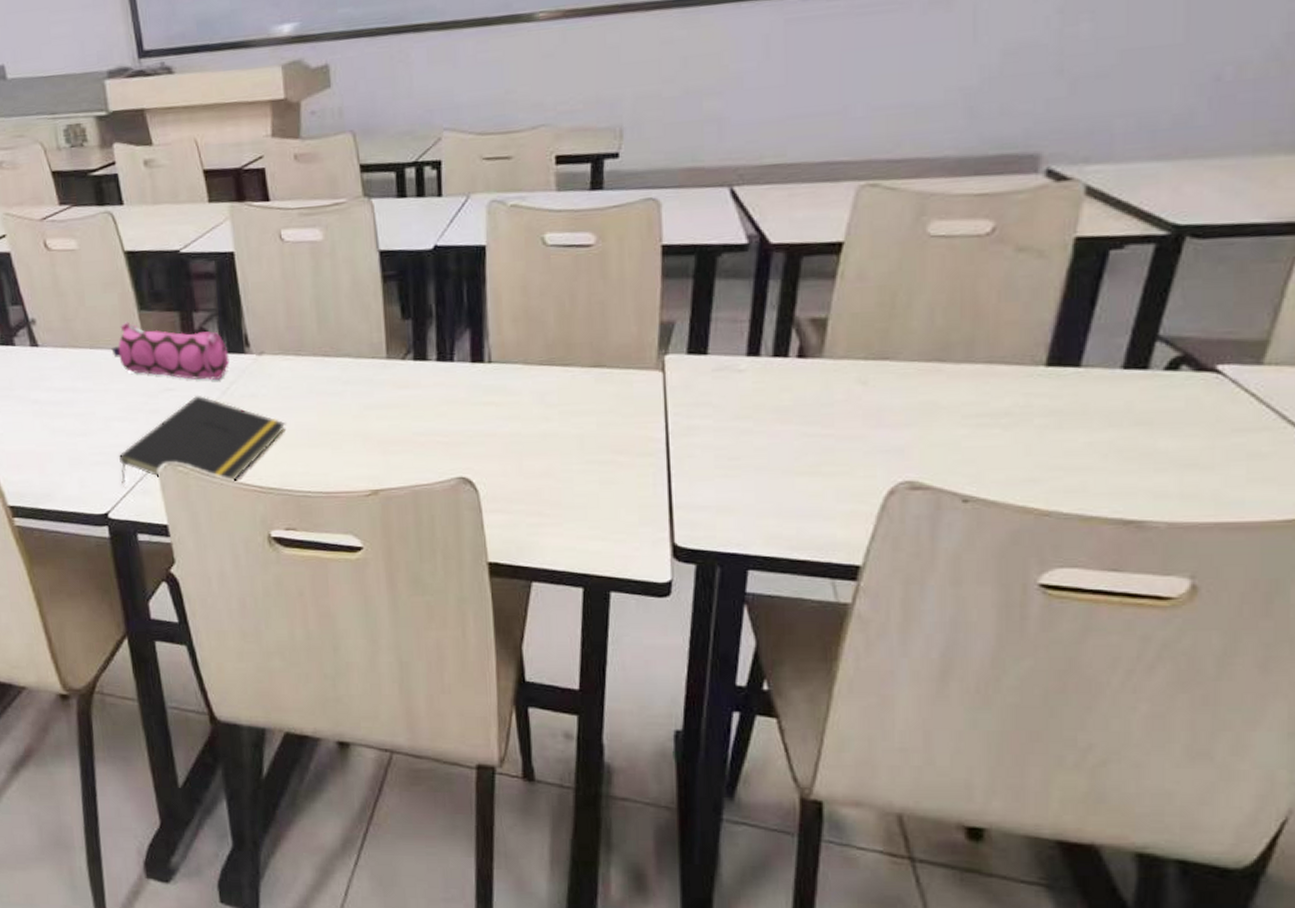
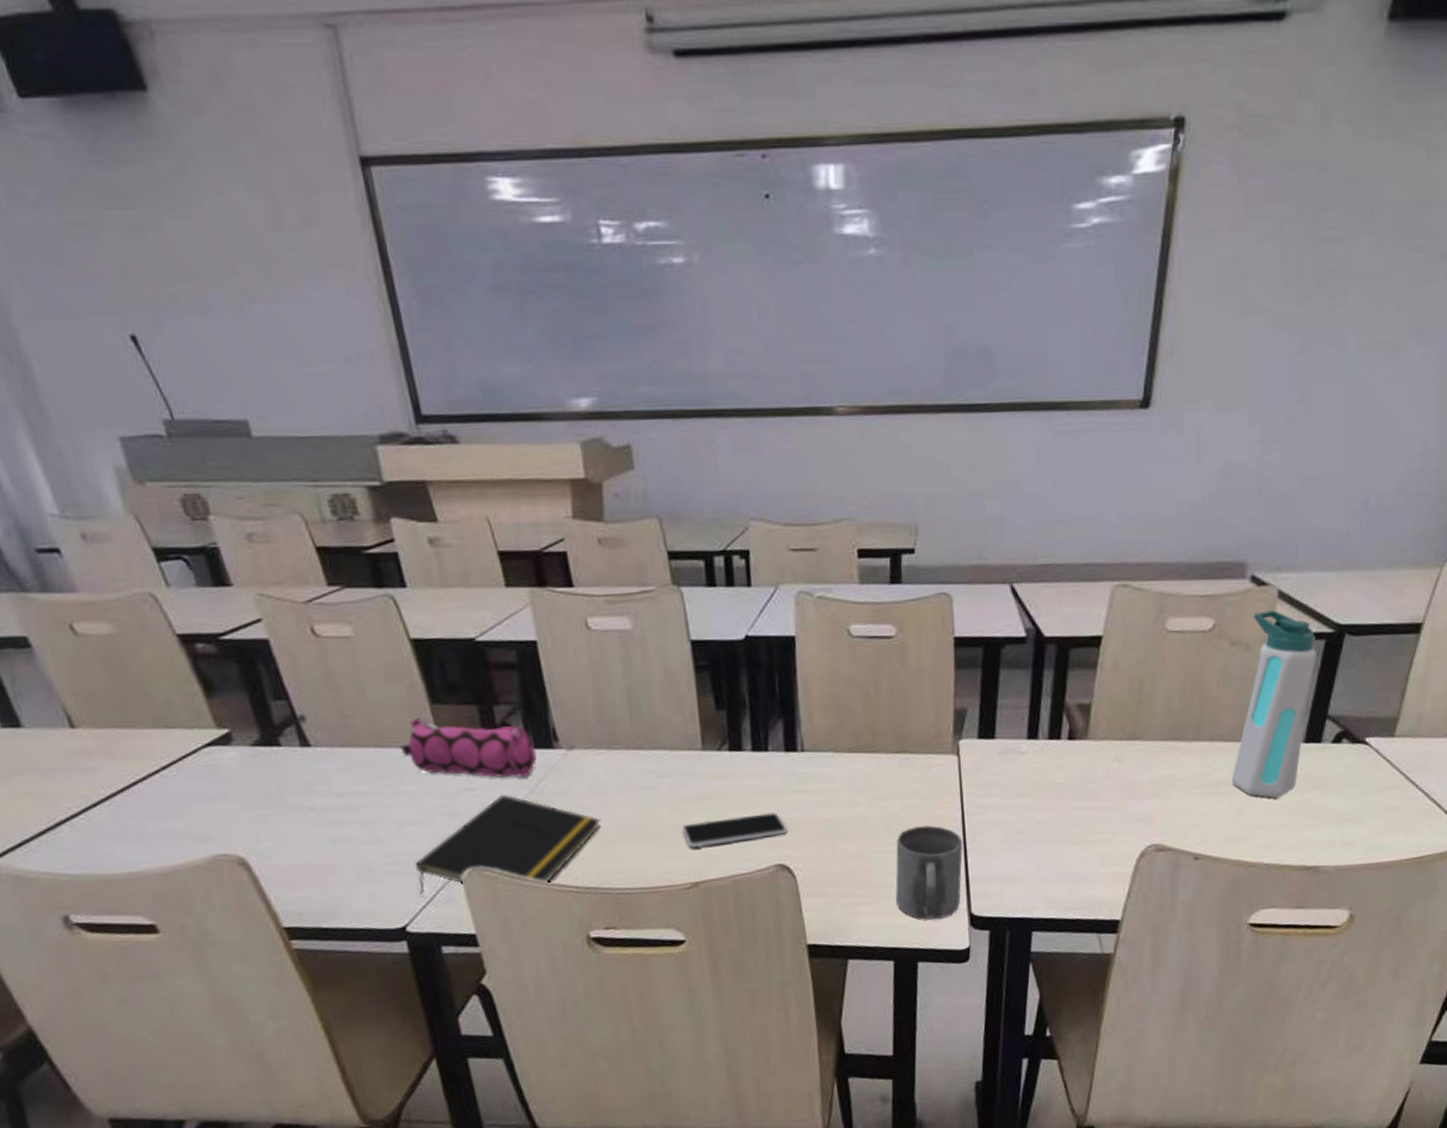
smartphone: none [363,424,471,455] -> present [682,812,788,848]
mug: none [587,445,667,547] -> present [895,825,963,920]
water bottle: none [1015,209,1142,435] -> present [1231,610,1317,799]

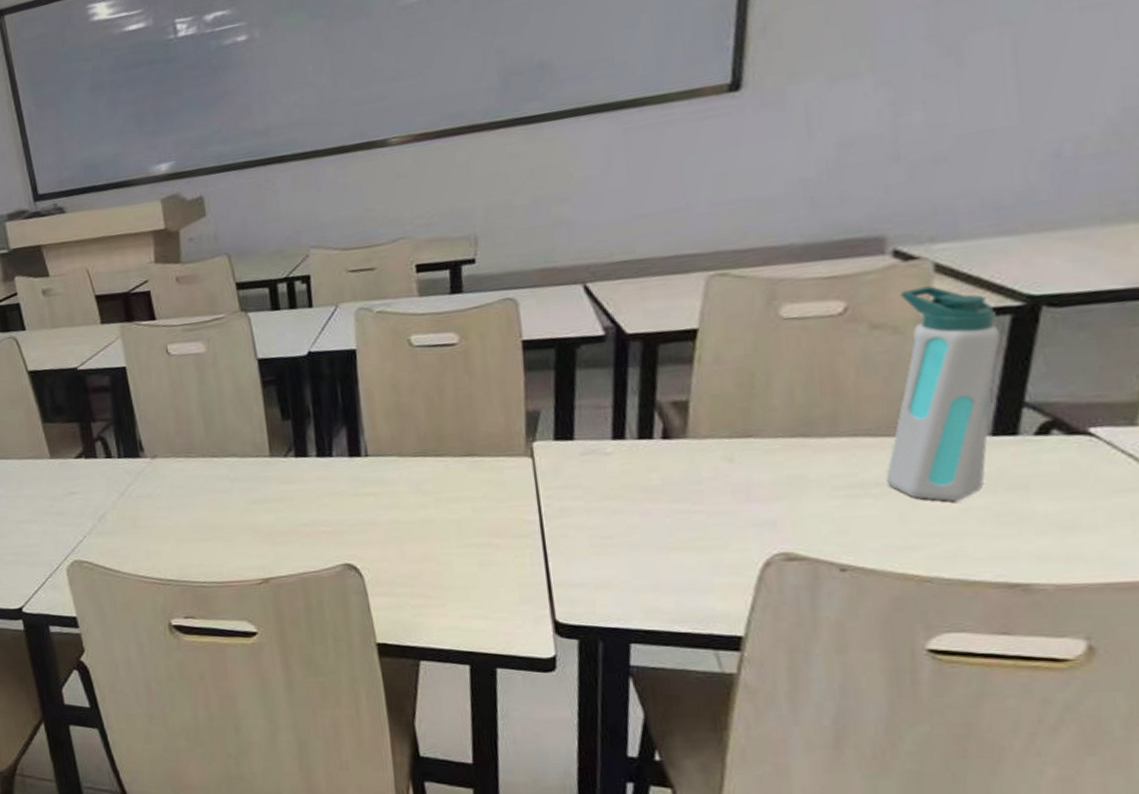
pencil case: present [400,717,537,778] -> none [19,433,126,484]
notepad: present [414,794,601,896] -> none [29,497,181,582]
smartphone: present [682,812,788,848] -> none [252,514,354,546]
mug: present [895,825,963,920] -> none [467,528,543,625]

